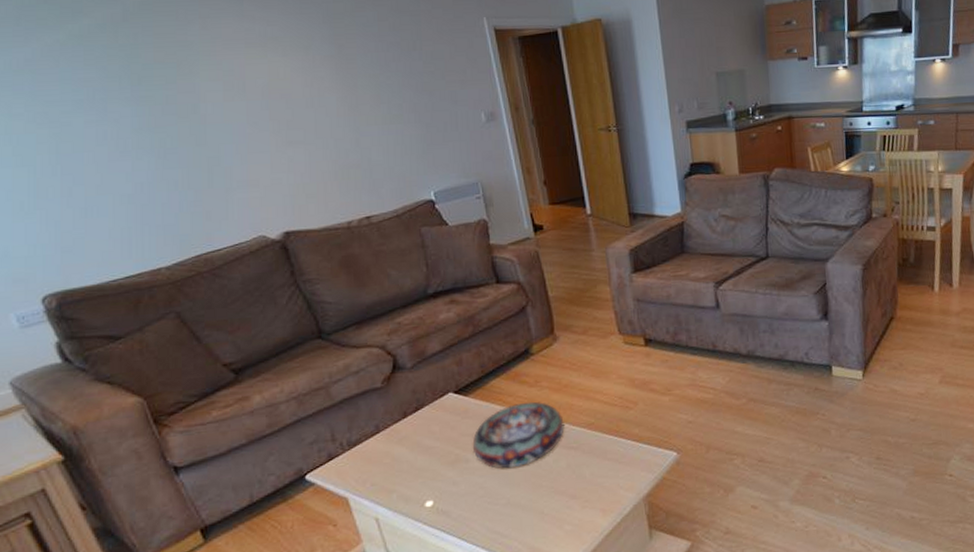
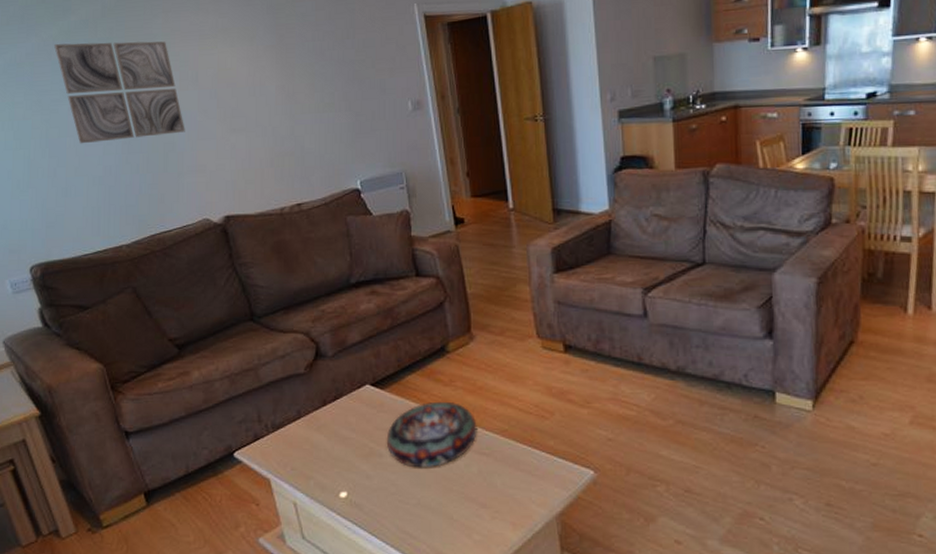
wall art: none [63,48,233,160] -> present [54,41,185,144]

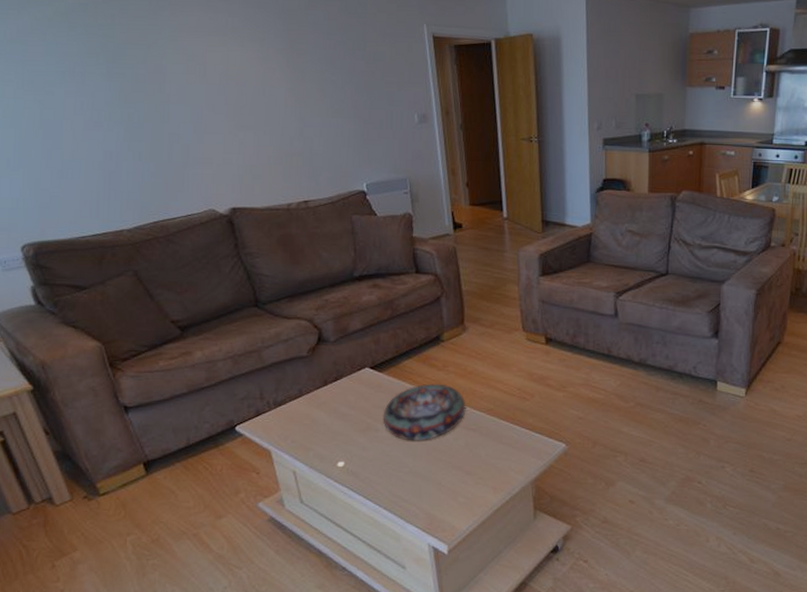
wall art: present [54,41,185,144] -> none [49,25,192,128]

